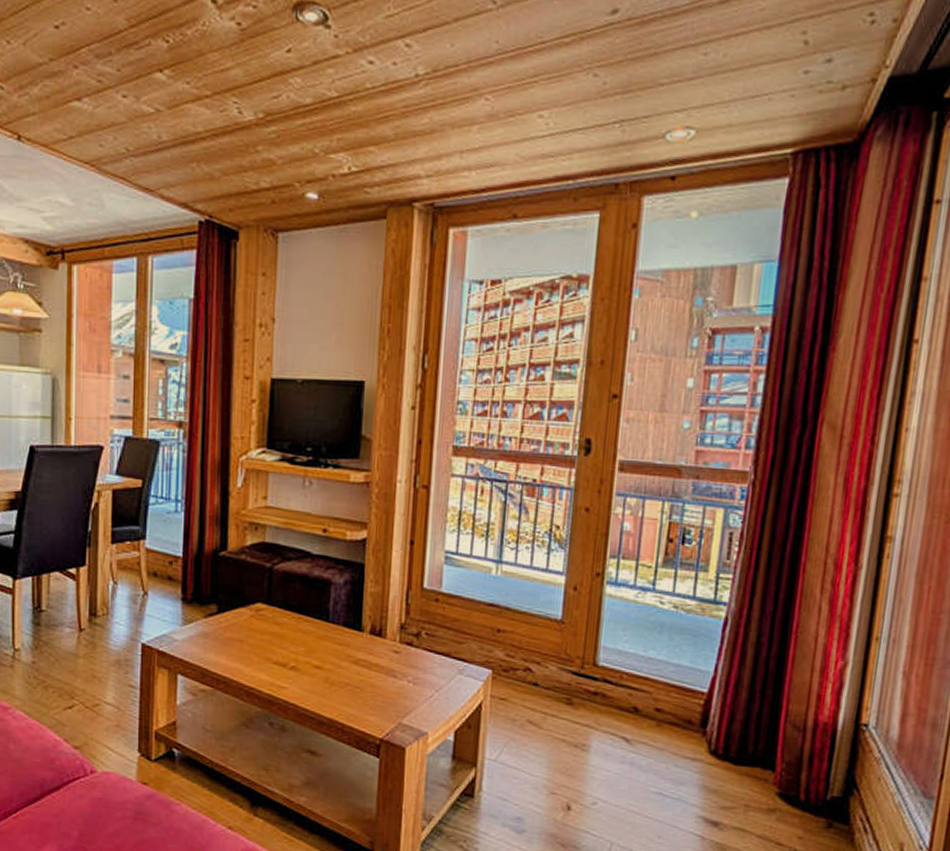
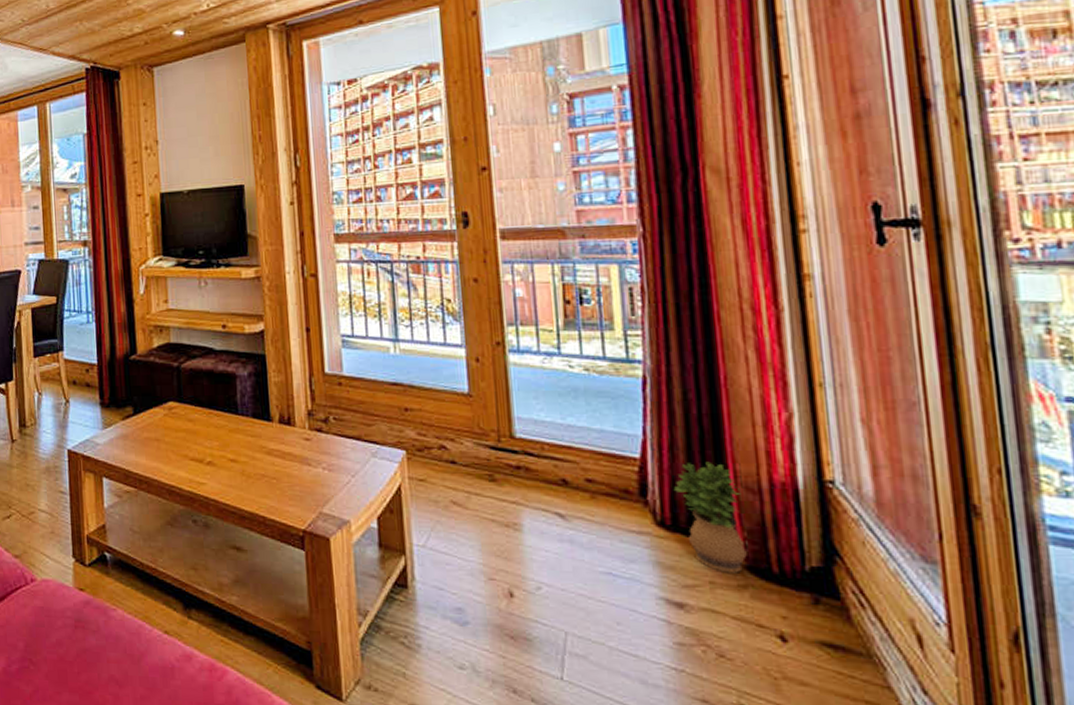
potted plant: none [732,700,788,799] -> present [674,461,747,573]

